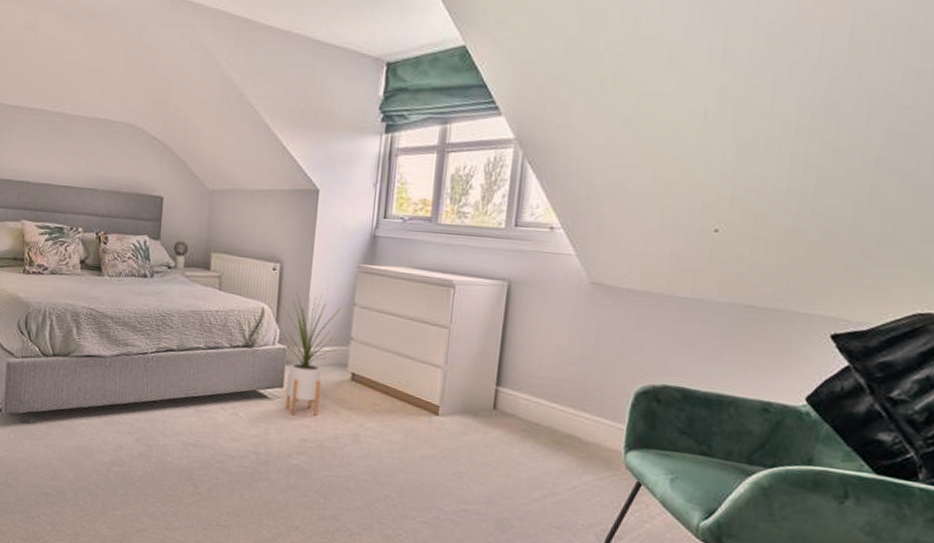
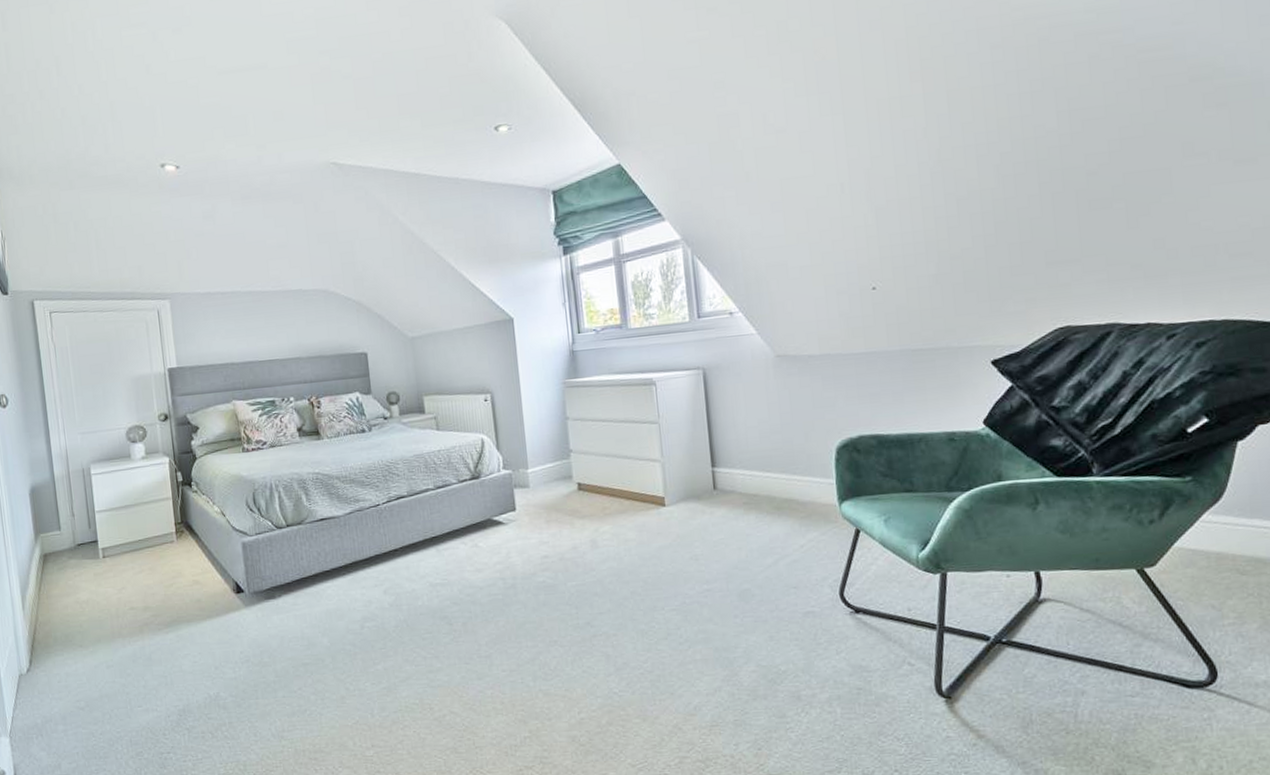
house plant: present [276,292,341,416] -> none [499,415,559,535]

